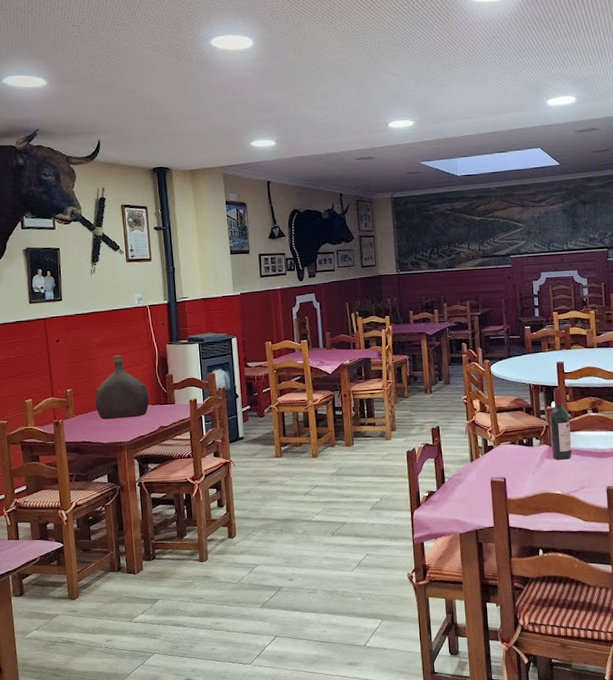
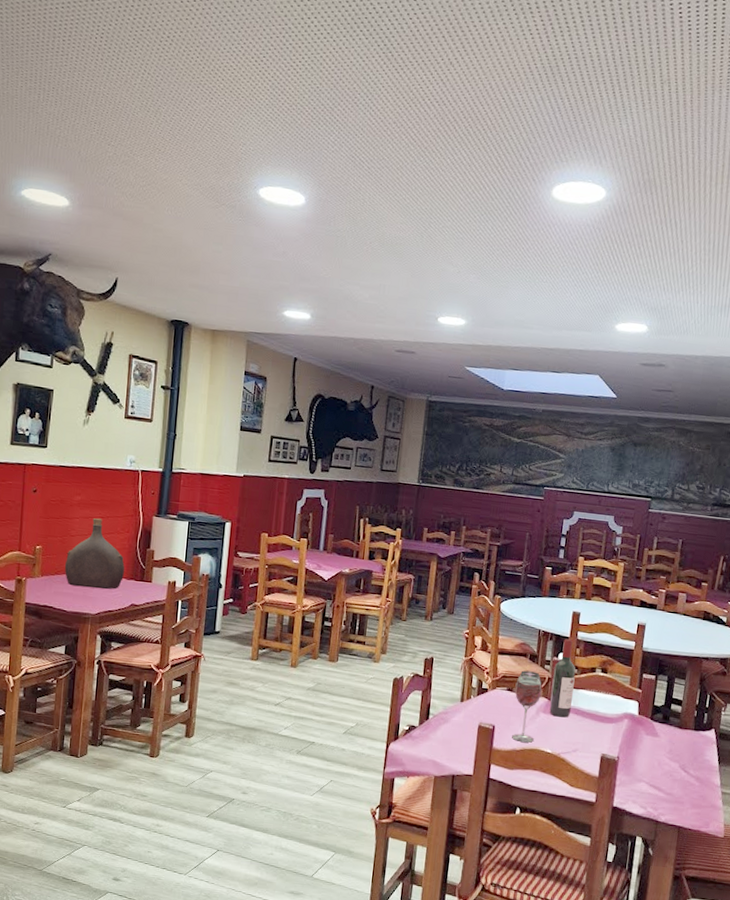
wineglass: none [517,423,543,489] -> present [512,670,542,743]

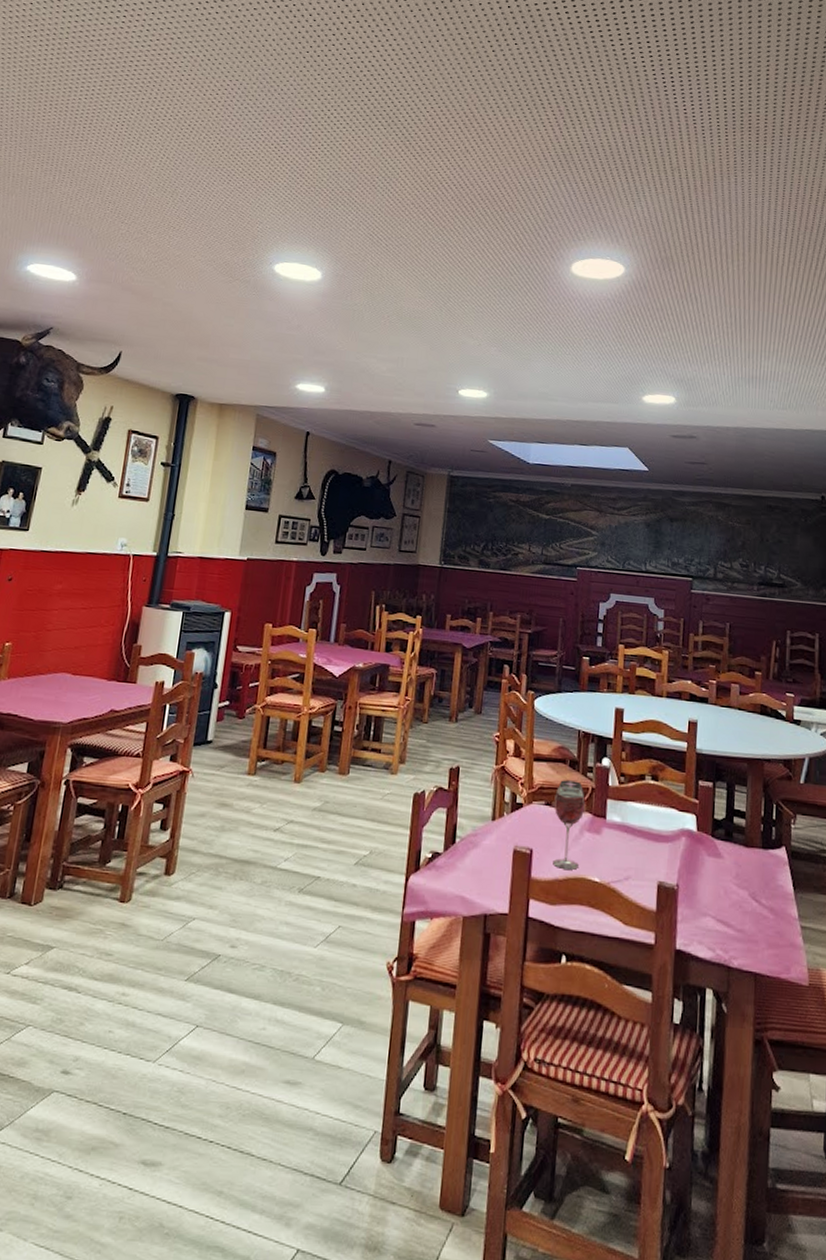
water jug: present [64,518,125,589] -> none [36,609,107,693]
wine bottle: present [549,639,576,718] -> none [595,741,623,837]

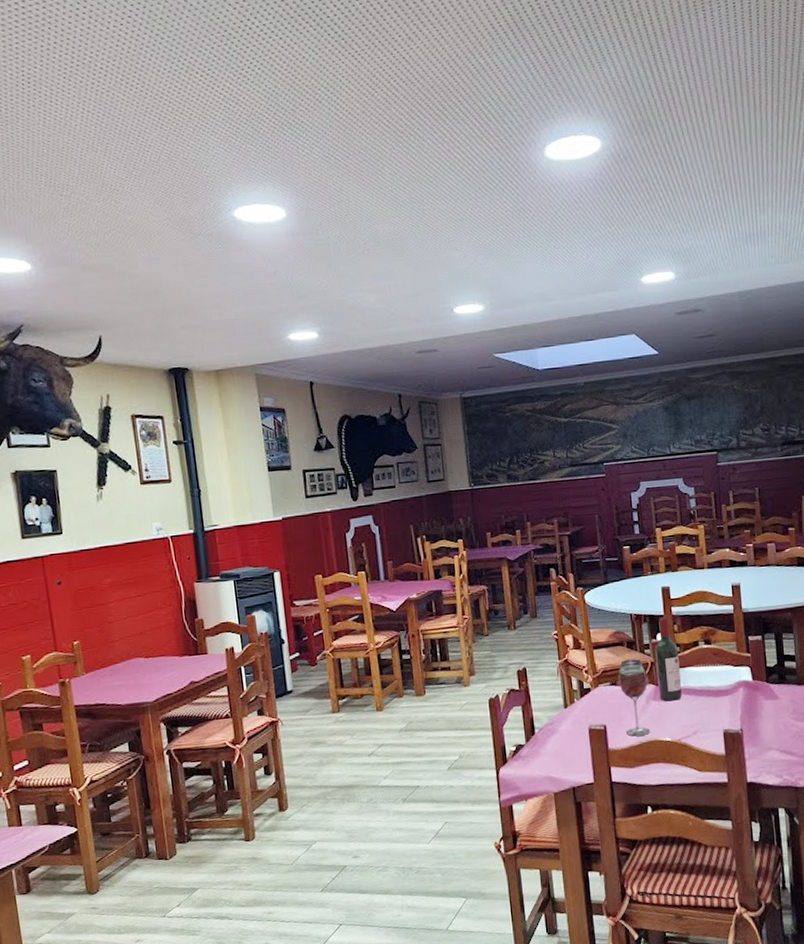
wine bottle: none [595,741,623,837] -> present [654,617,683,702]

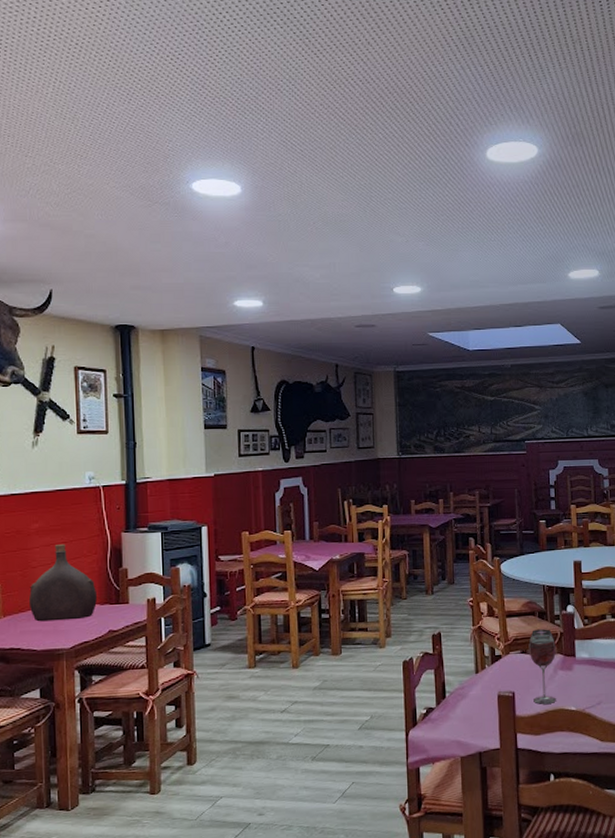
water jug: none [108,597,176,677] -> present [28,543,97,622]
wine bottle: present [654,617,683,702] -> none [564,590,589,672]

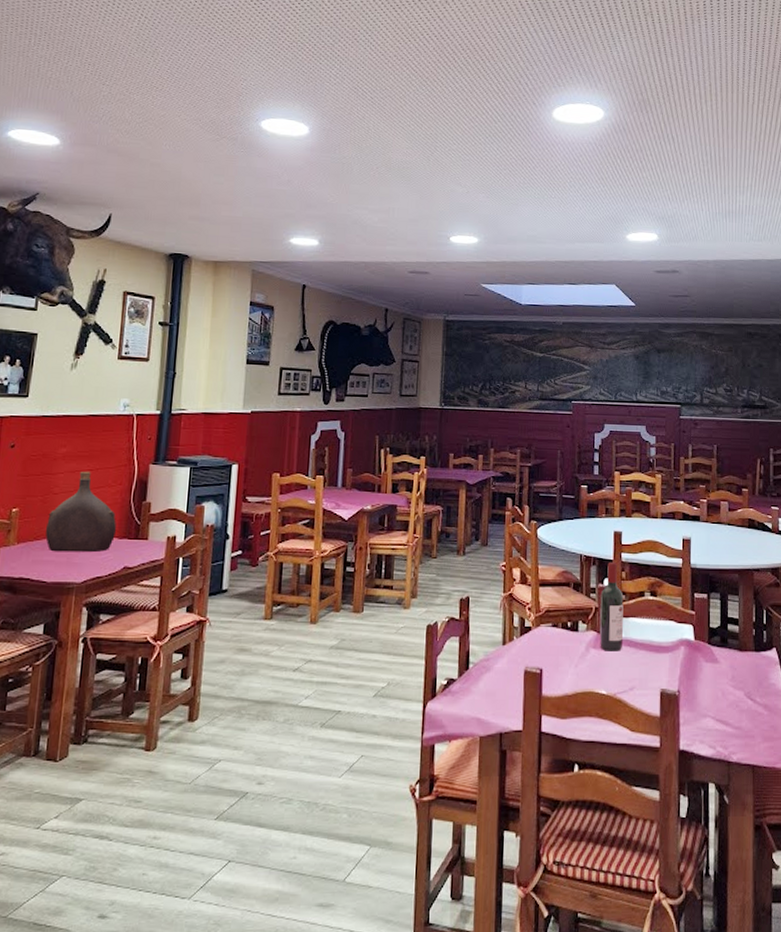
wineglass: present [528,629,556,704] -> none [560,602,590,685]
wine bottle: none [564,590,589,672] -> present [599,562,624,651]

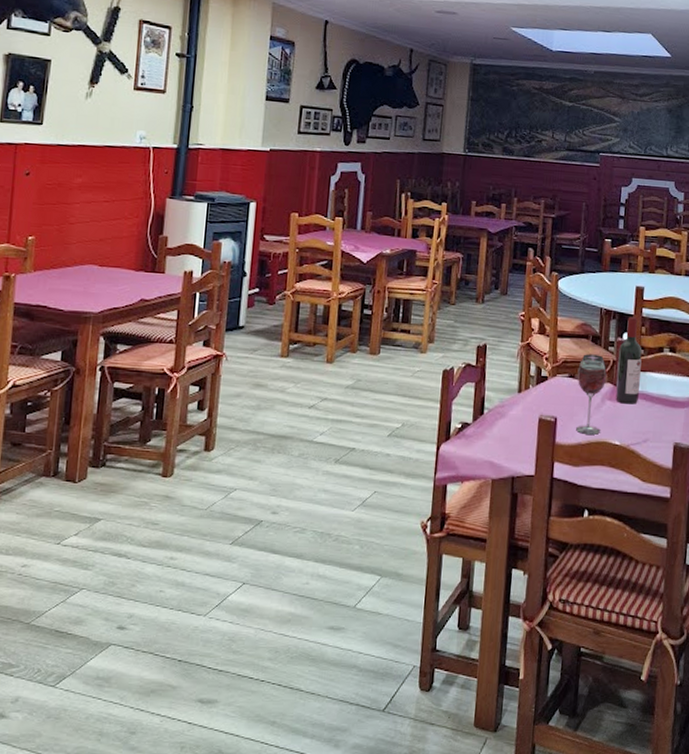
water jug: present [45,471,117,553] -> none [61,202,133,284]
wineglass: none [560,602,590,685] -> present [576,354,607,435]

